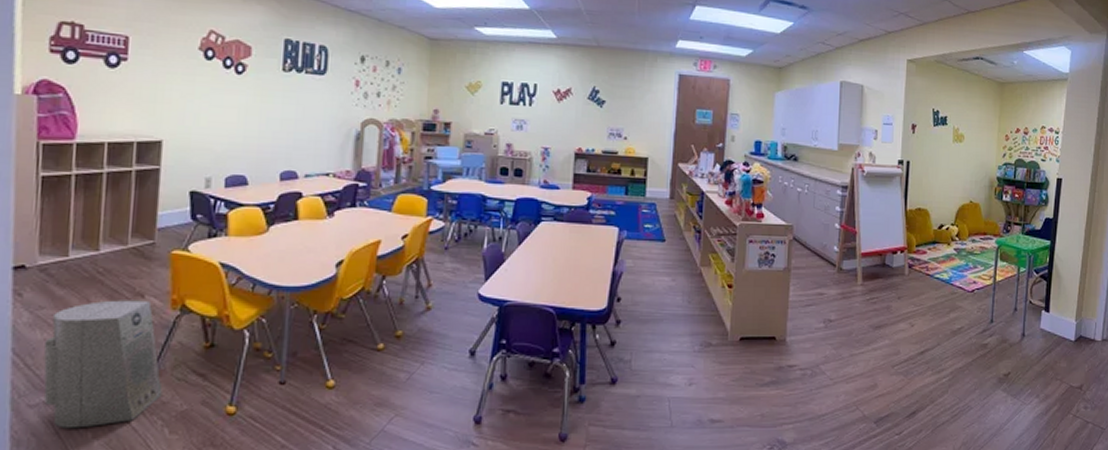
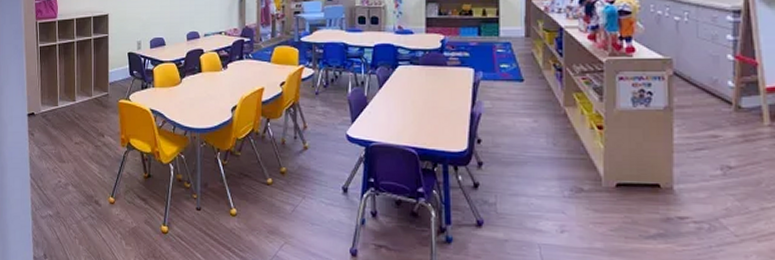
air purifier: present [43,300,163,429] -> none [47,139,119,236]

